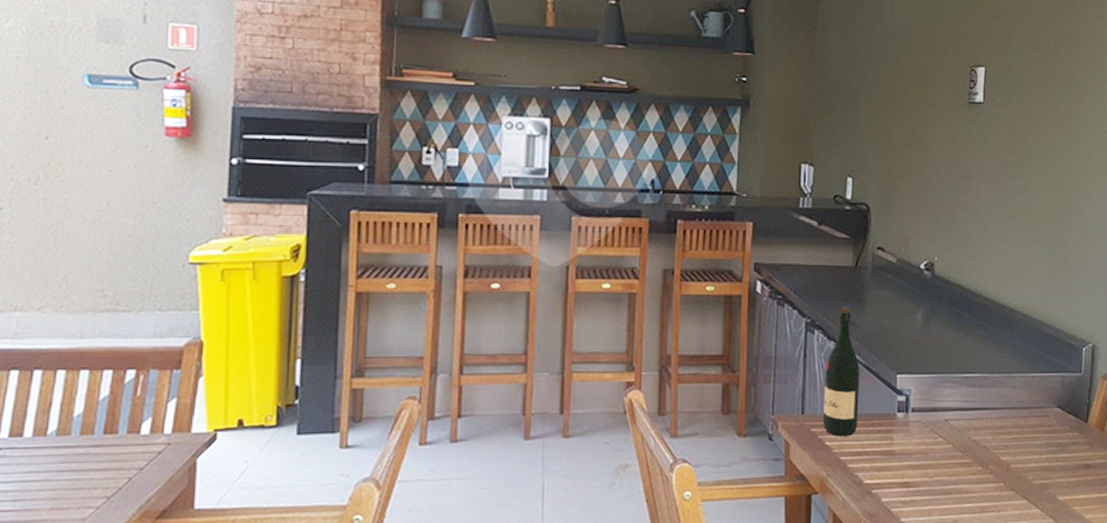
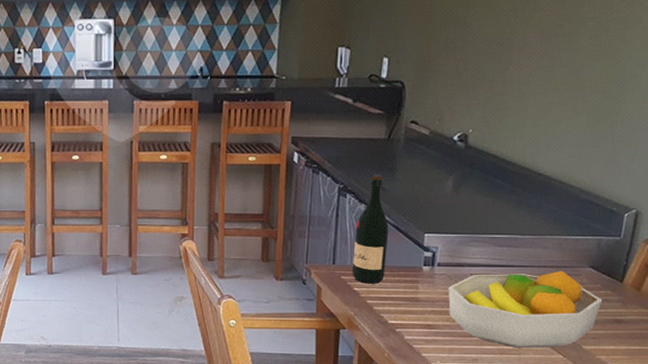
fruit bowl: none [923,411,1072,504] -> present [448,270,603,348]

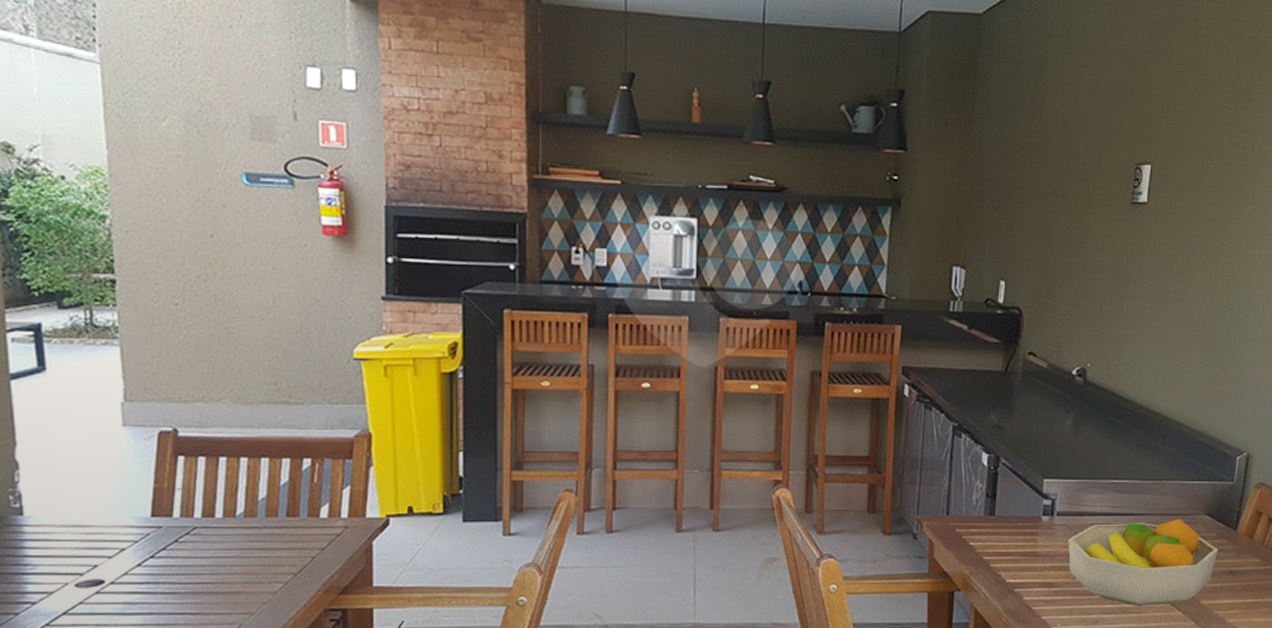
wine bottle: present [352,174,389,284] -> none [968,411,1007,537]

